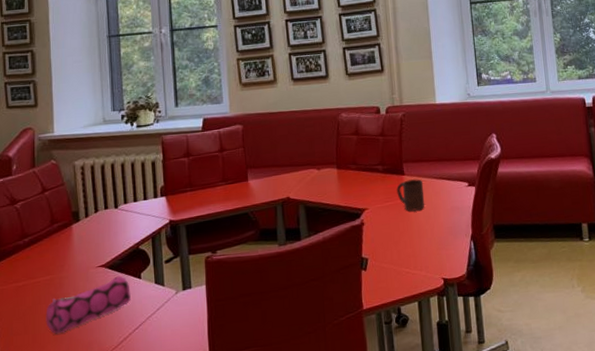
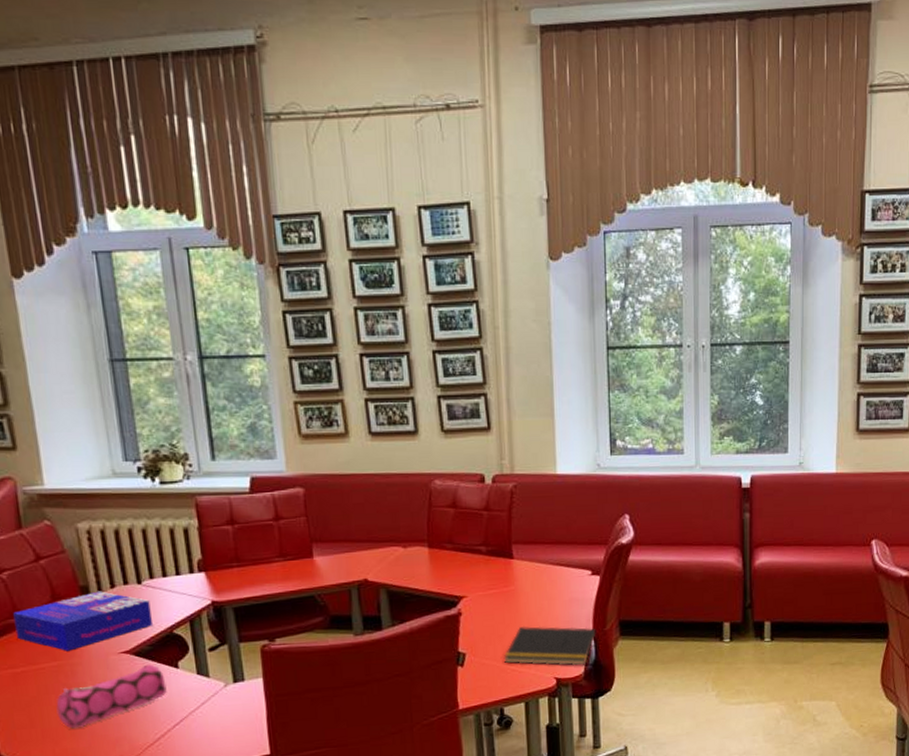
board game: none [22,215,123,267] -> present [13,591,152,651]
cup: present [396,179,425,211] -> none [503,564,538,601]
notepad: none [399,232,475,267] -> present [503,625,596,666]

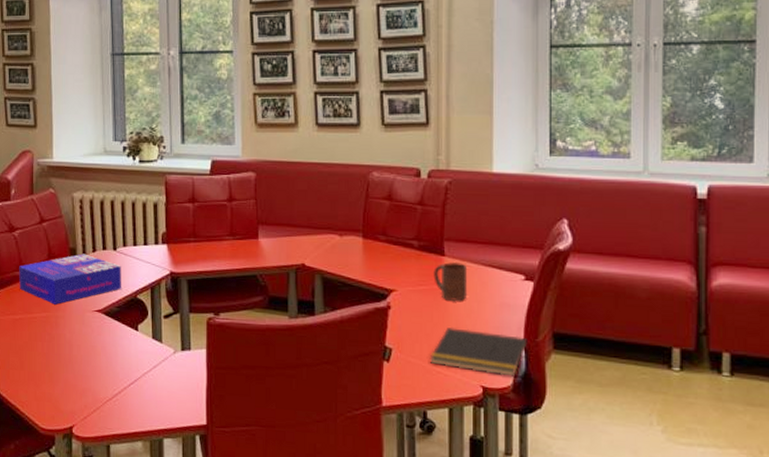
pencil case: present [56,664,167,729] -> none [41,324,127,376]
cup: none [503,564,538,601] -> present [433,262,468,301]

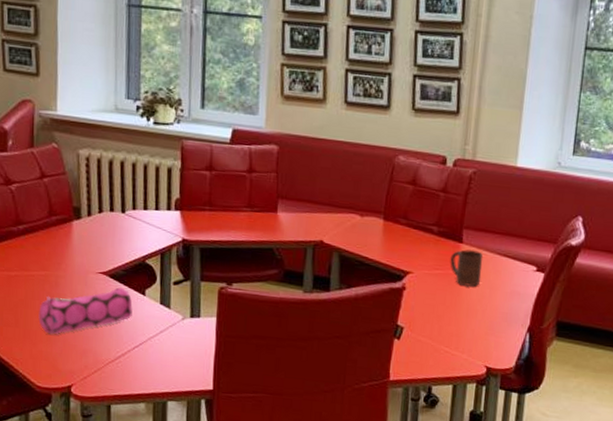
board game: present [19,253,121,305] -> none [15,213,130,264]
pencil case: none [41,324,127,376] -> present [38,287,133,335]
notepad: present [429,326,527,377] -> none [438,310,533,359]

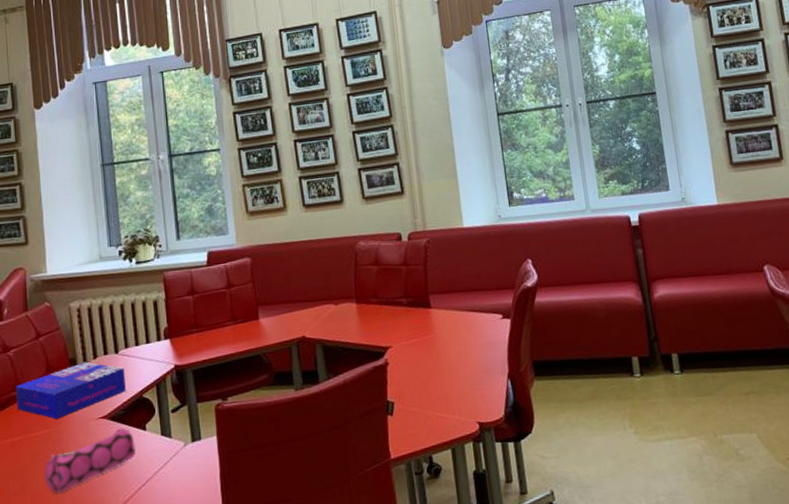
board game: none [15,213,130,264] -> present [16,362,126,419]
cup: present [450,249,484,287] -> none [423,312,455,348]

